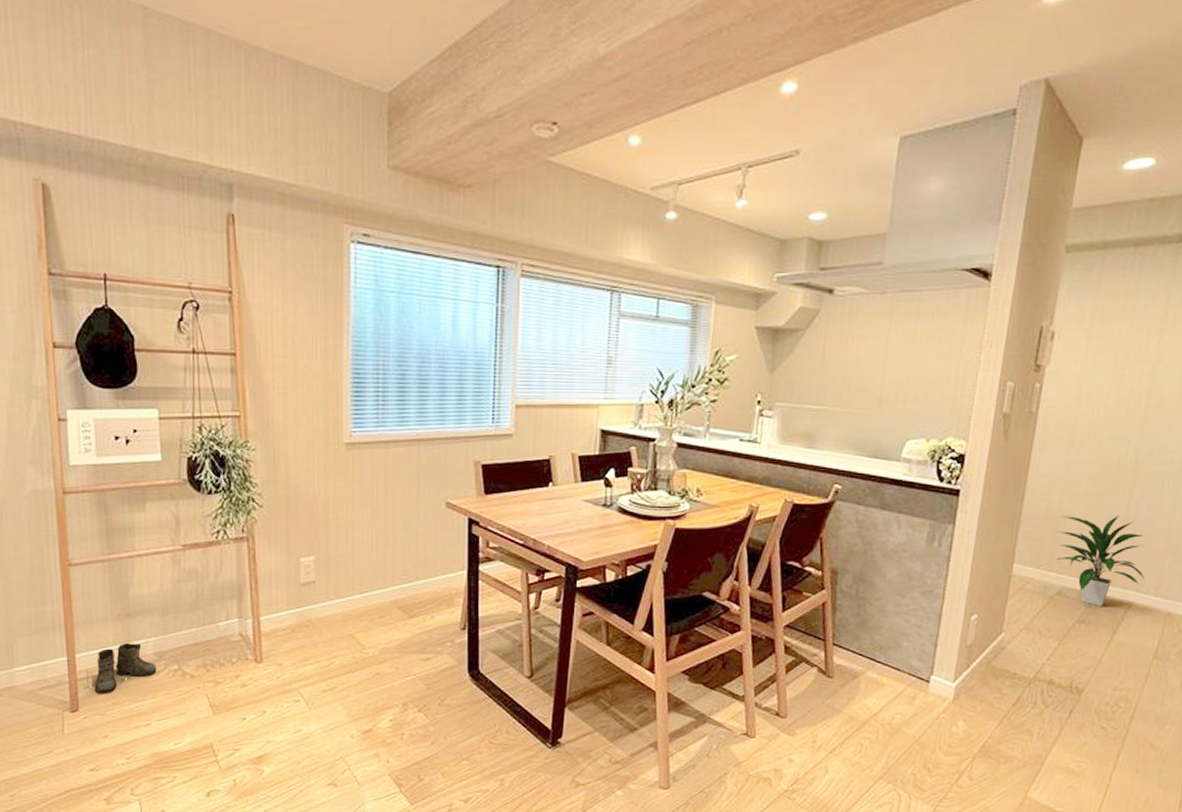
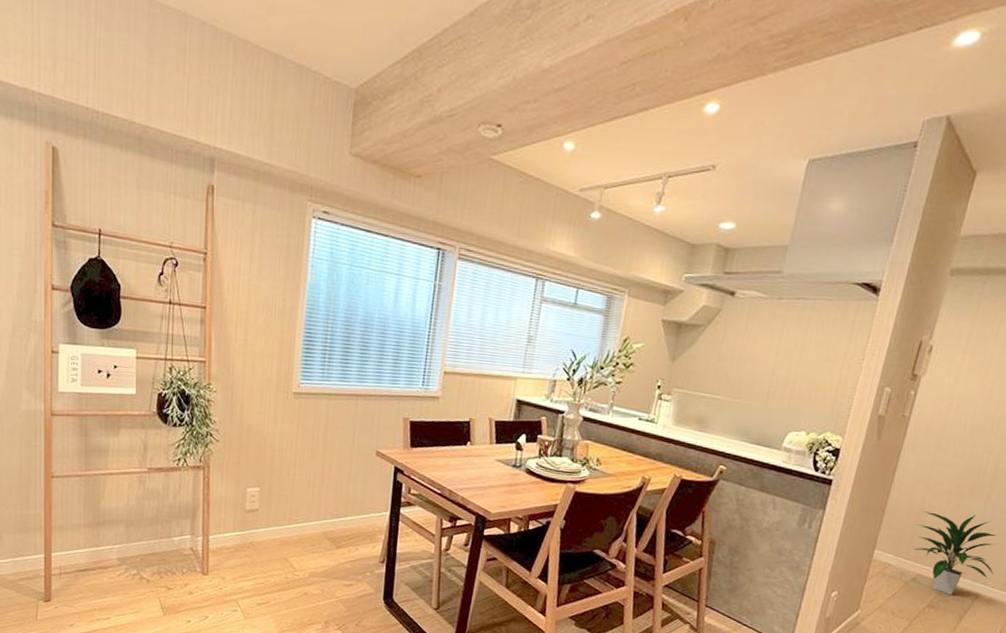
boots: present [86,642,157,693] -> none [58,547,119,589]

